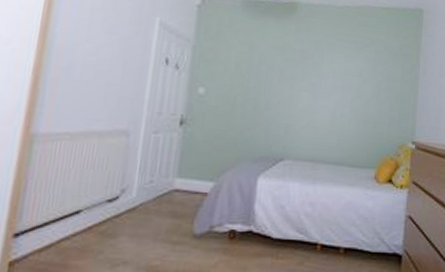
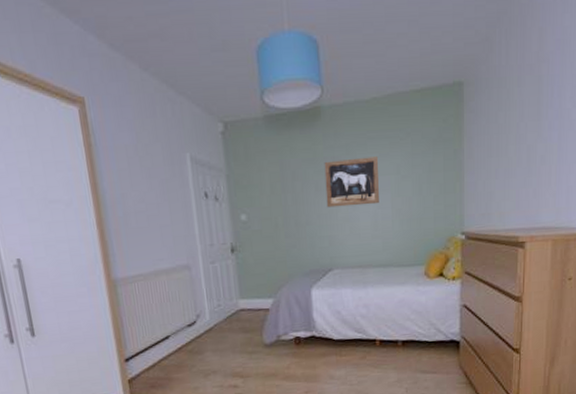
wall art: none [288,52,344,101] -> present [324,156,379,208]

